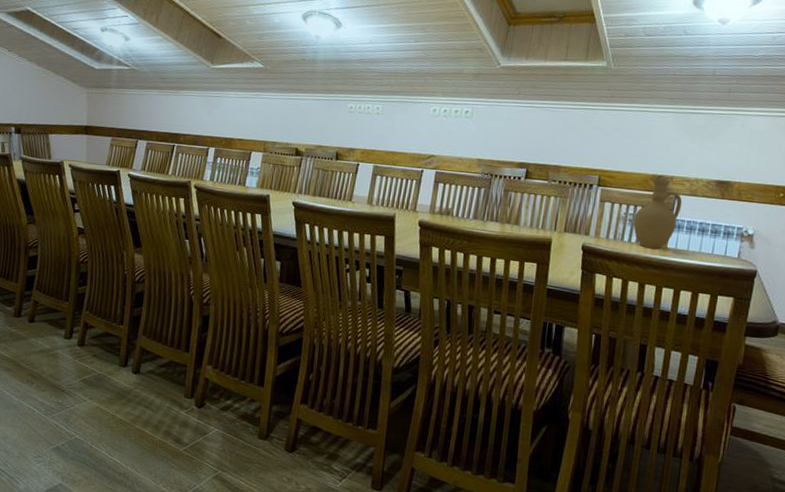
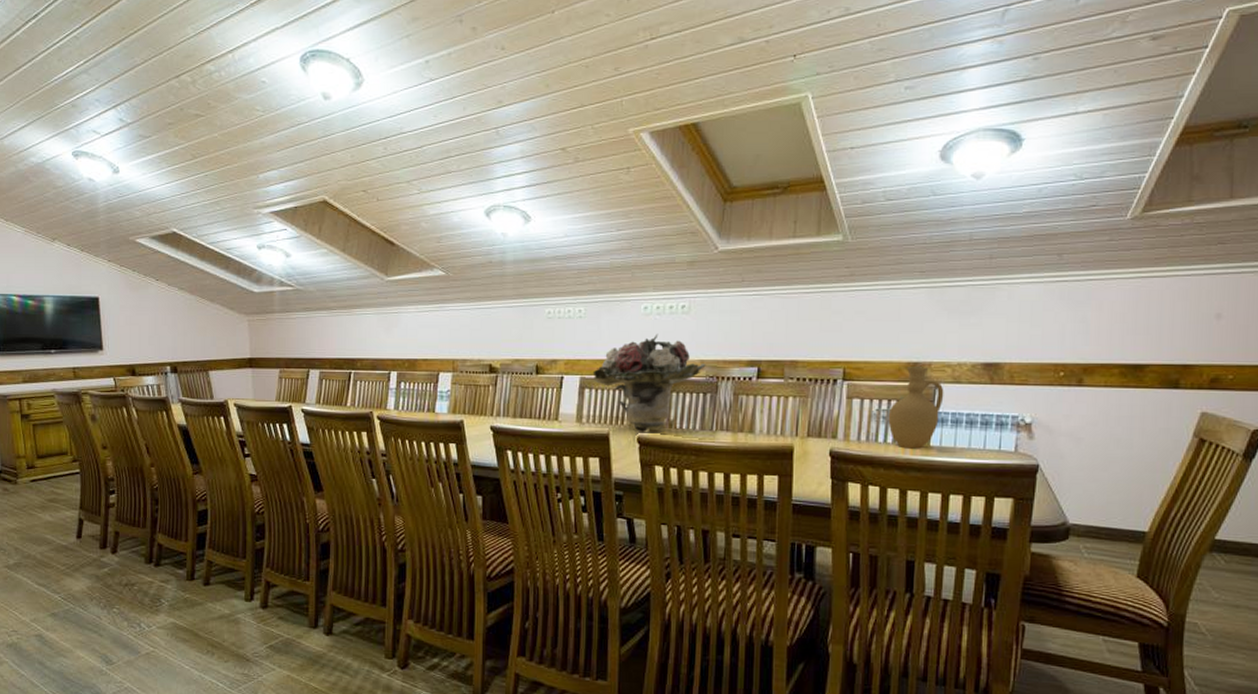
flower arrangement: none [384,133,483,218] -> present [592,333,706,432]

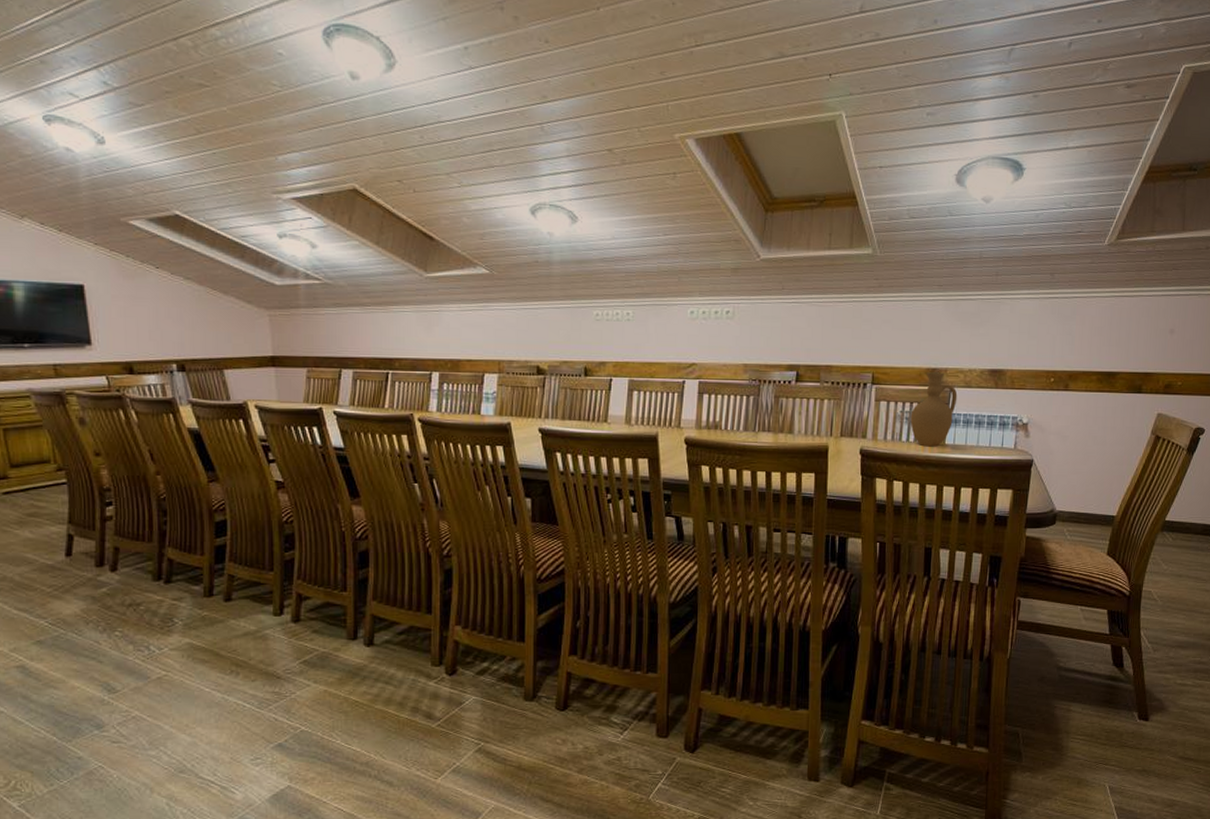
flower arrangement: present [592,333,706,432] -> none [641,337,749,433]

